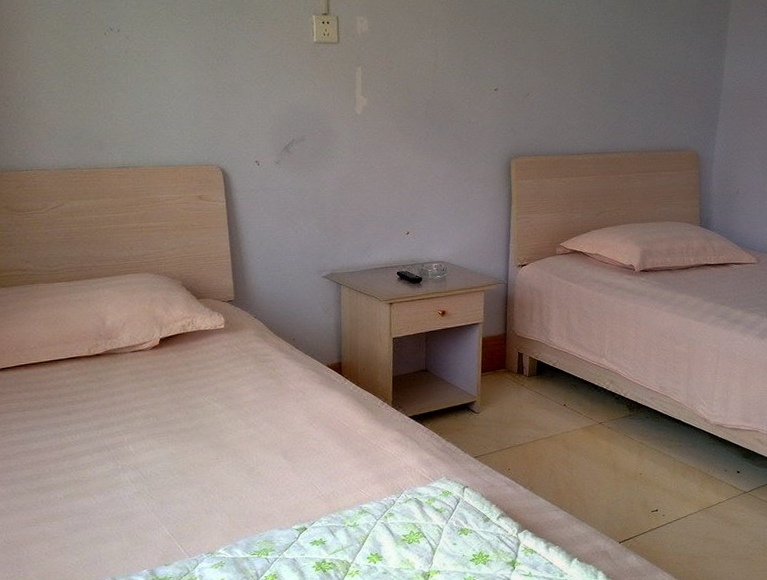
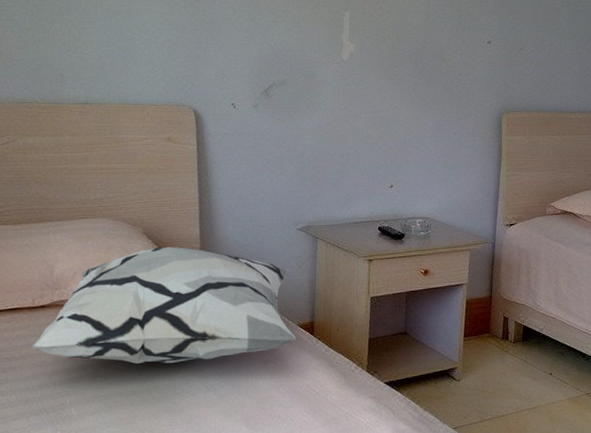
decorative pillow: none [90,296,326,404] -> present [31,246,296,364]

